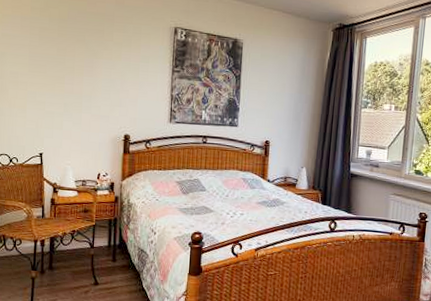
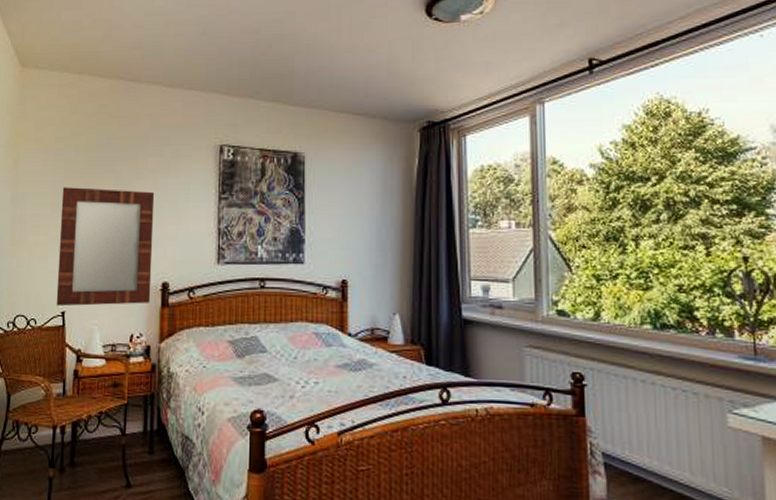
home mirror: none [34,51,119,151] -> present [56,187,155,307]

